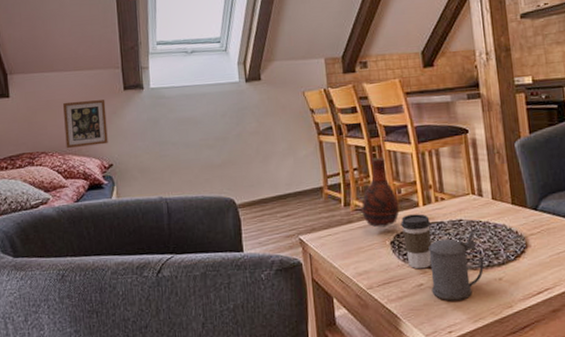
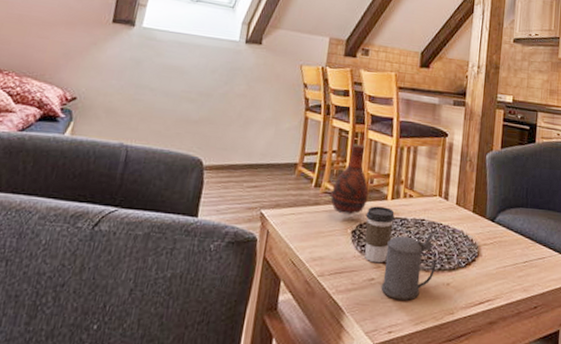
picture frame: present [63,100,108,149] -> none [27,20,88,75]

